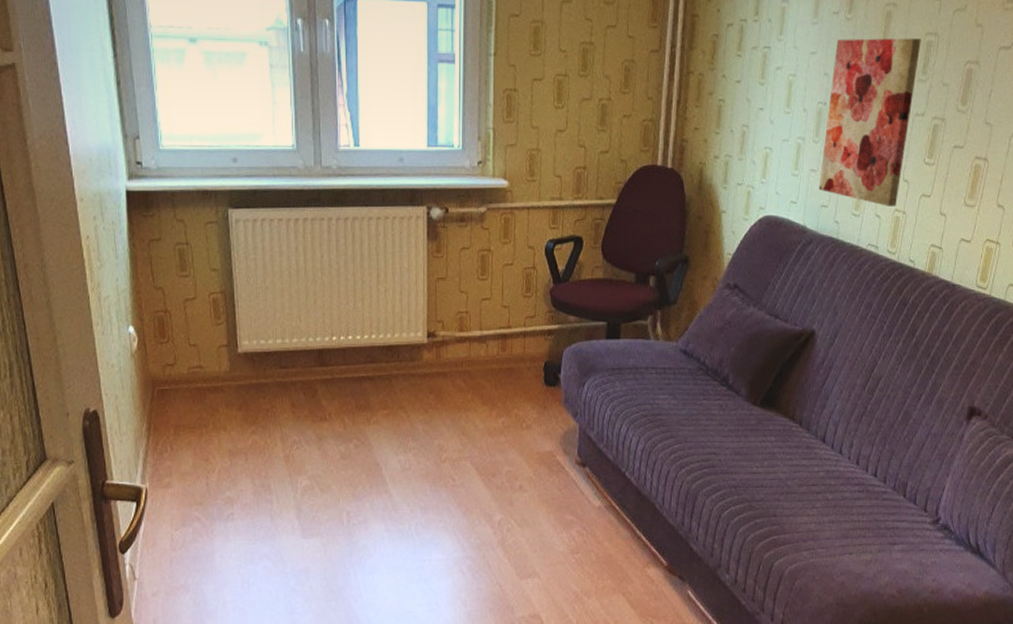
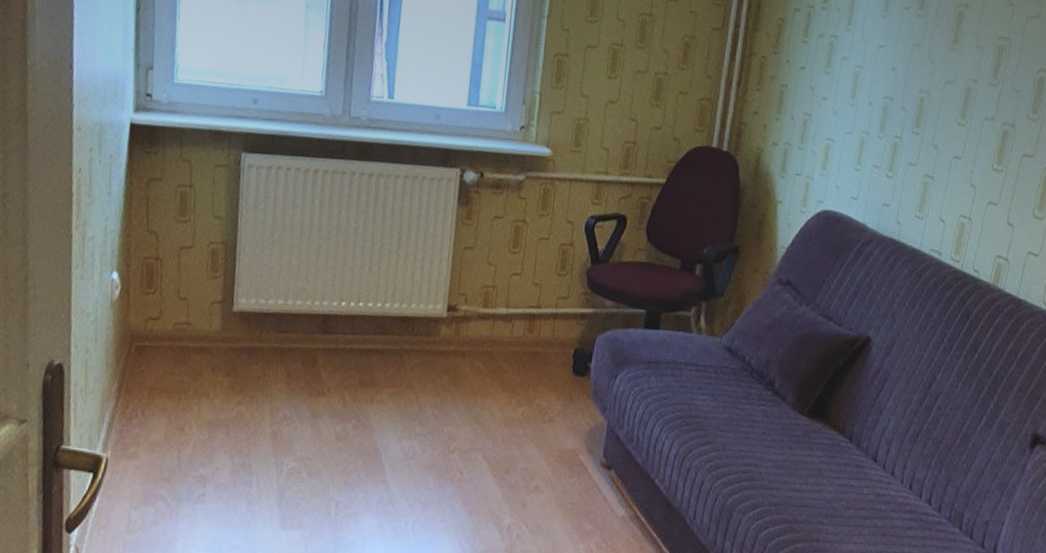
wall art: present [818,38,921,206] -> none [881,34,993,212]

